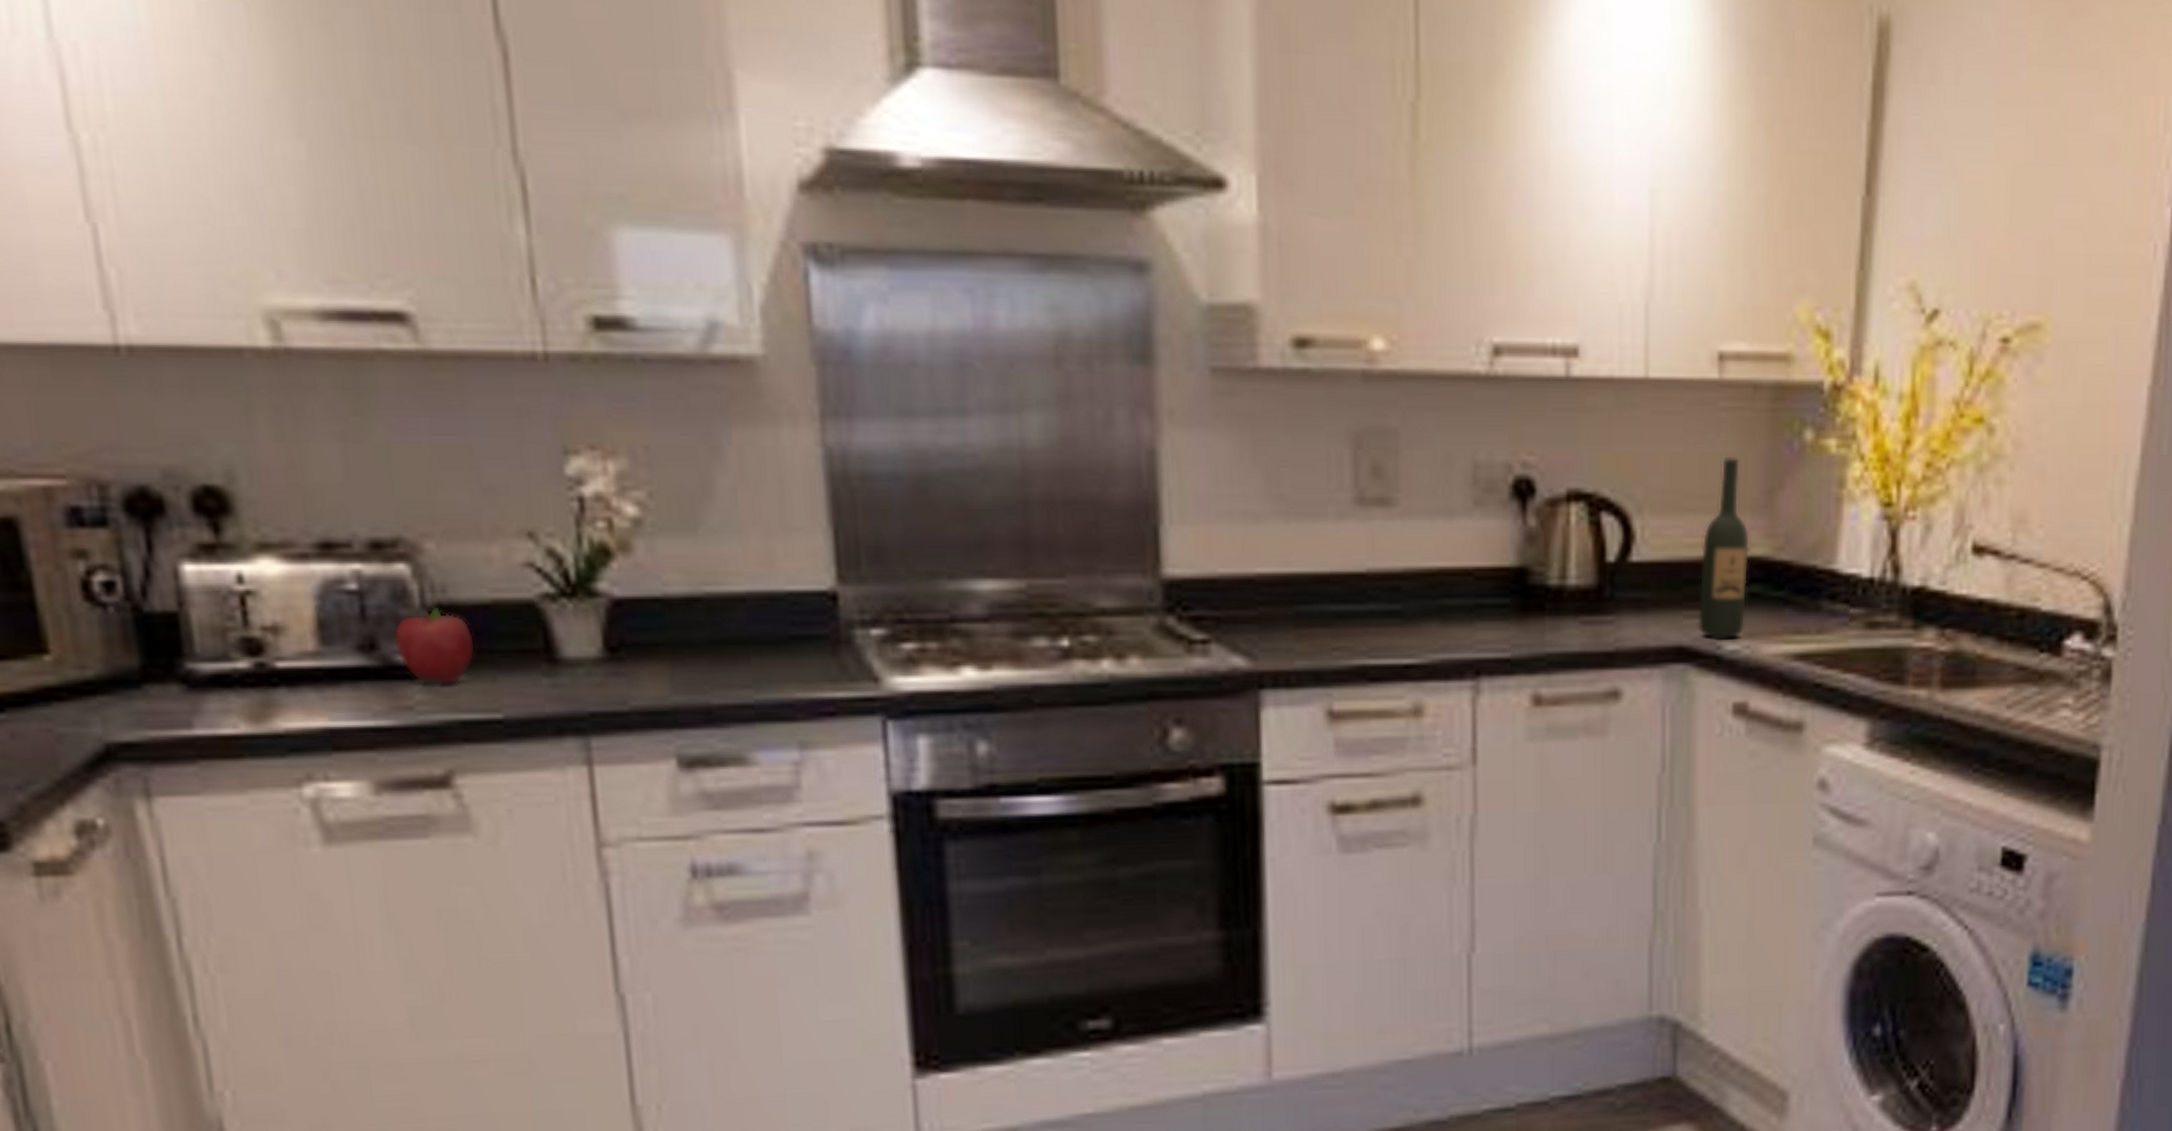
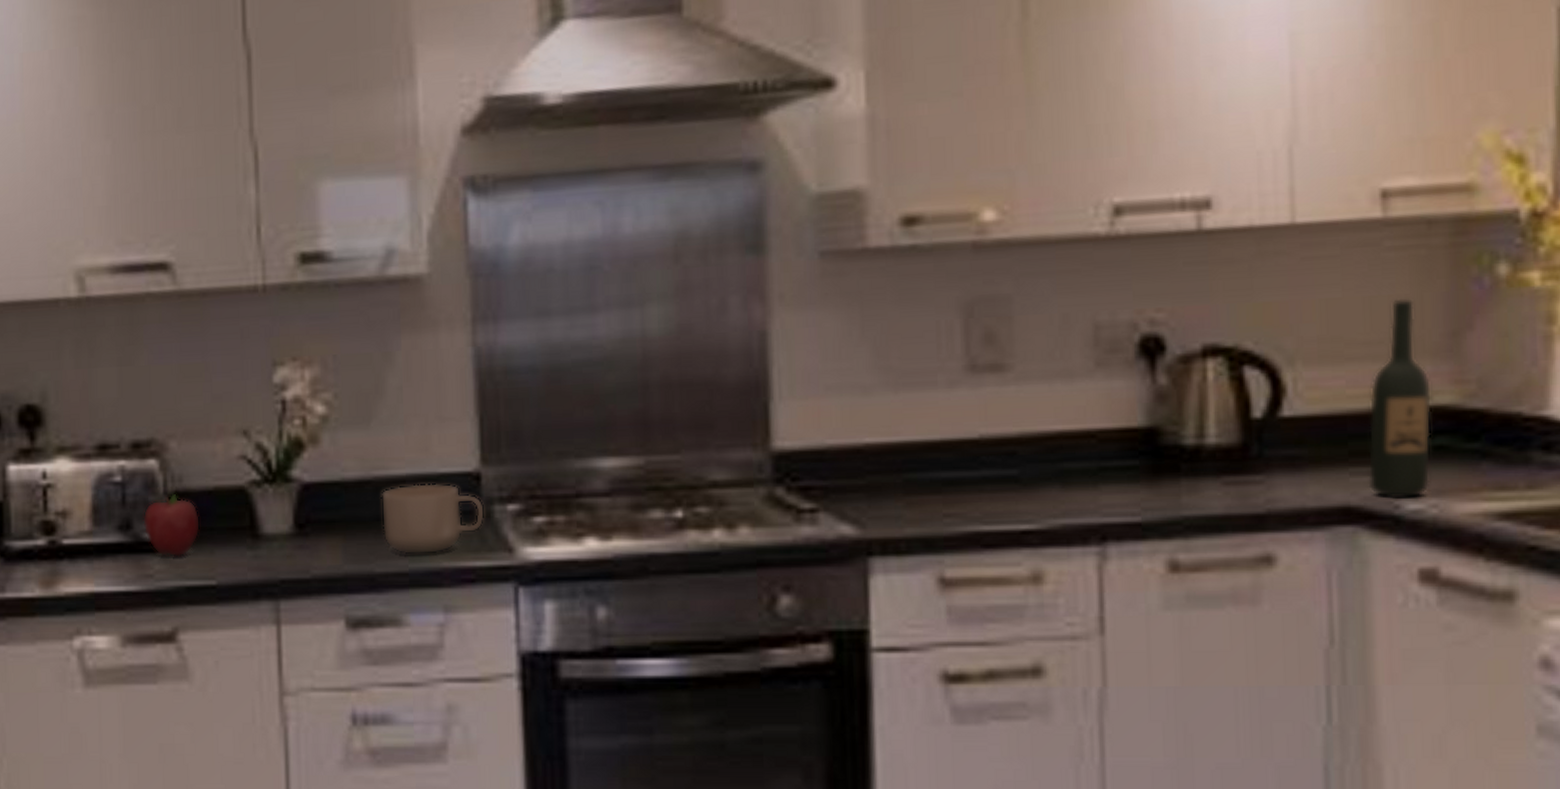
cup: none [714,603,845,684] -> present [380,483,485,555]

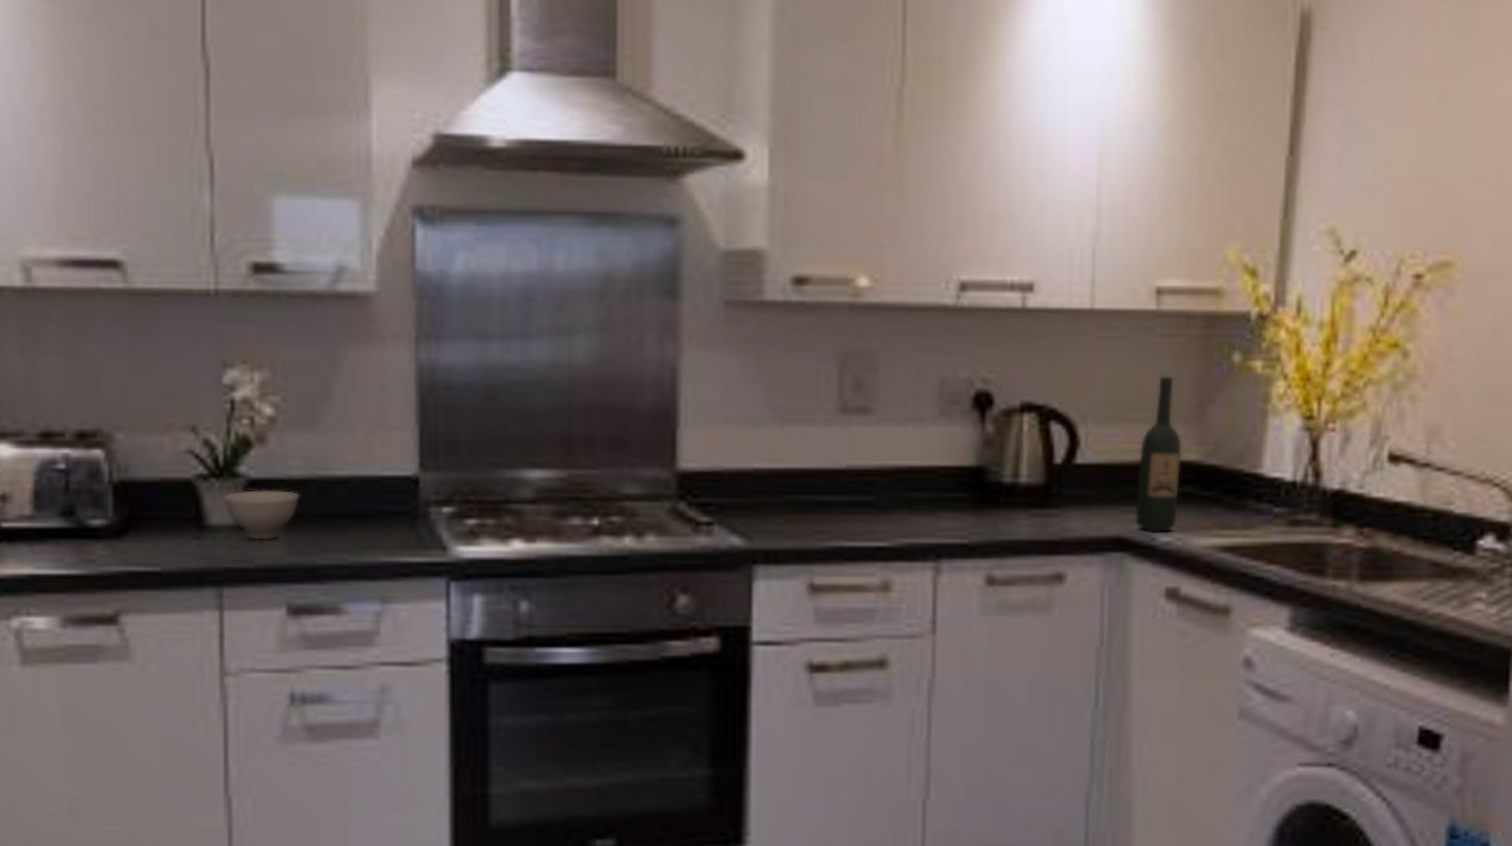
fruit: present [143,494,200,557] -> none [87,484,145,544]
bowl: none [276,493,356,548] -> present [222,490,301,540]
cup: present [380,483,485,555] -> none [324,485,422,550]

